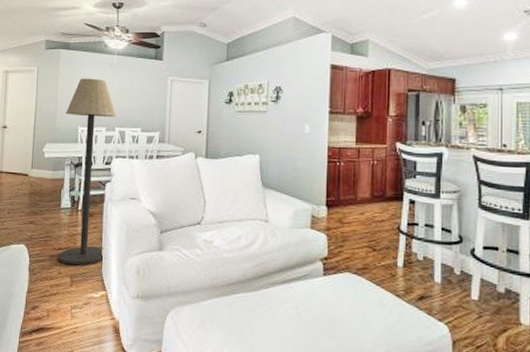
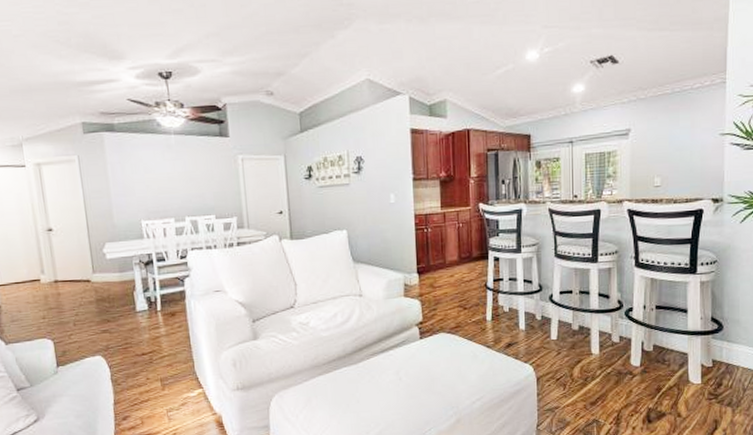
floor lamp: present [57,78,116,266] -> none [123,163,196,369]

